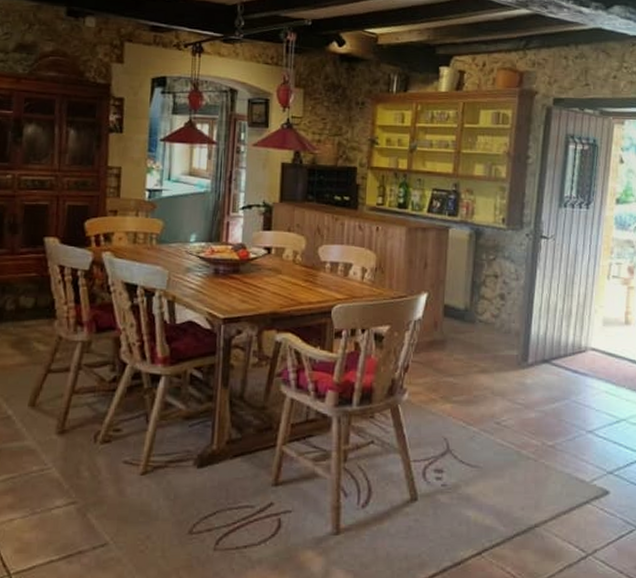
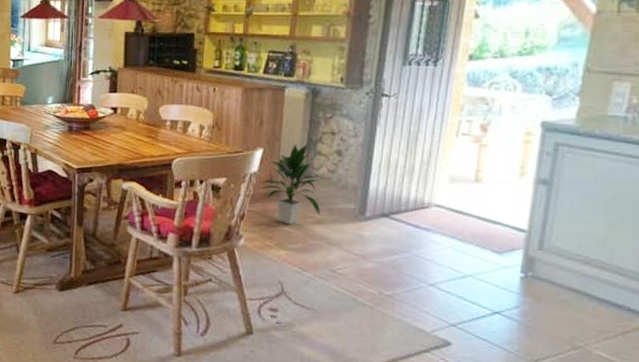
indoor plant: none [425,287,485,375] -> present [260,143,321,225]

